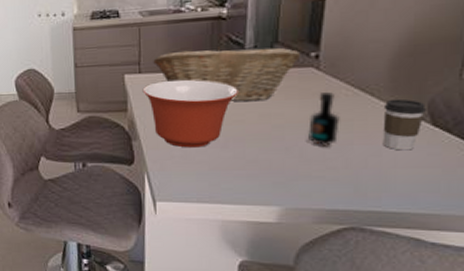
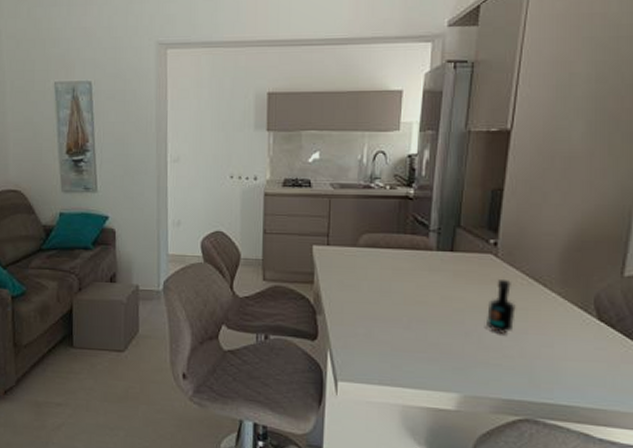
mixing bowl: present [142,79,238,148] -> none [329,255,422,327]
fruit basket: present [153,47,301,102] -> none [342,226,481,283]
coffee cup: present [382,98,426,151] -> none [554,291,592,343]

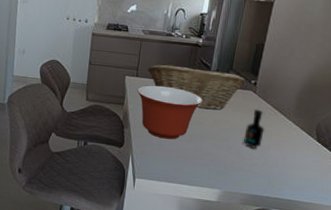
mixing bowl: none [329,255,422,327] -> present [137,85,203,140]
fruit basket: none [342,226,481,283] -> present [147,64,246,110]

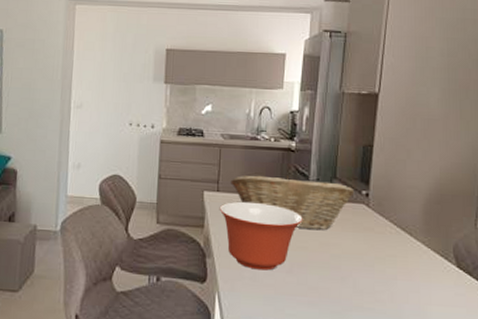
bottle: present [244,109,265,148] -> none [361,227,386,279]

